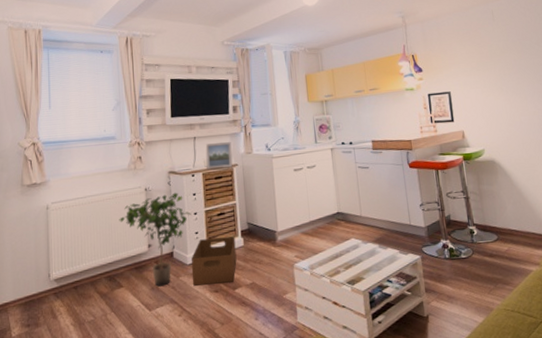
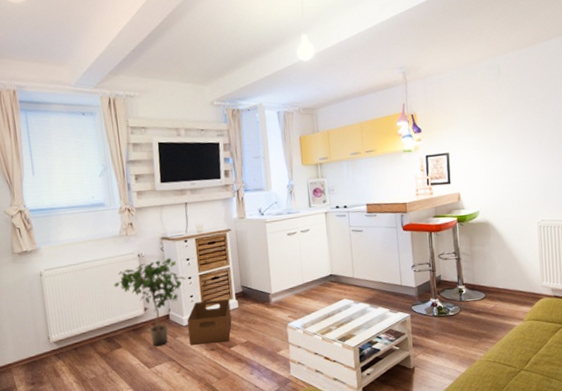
picture frame: present [205,142,233,170] -> none [197,207,226,235]

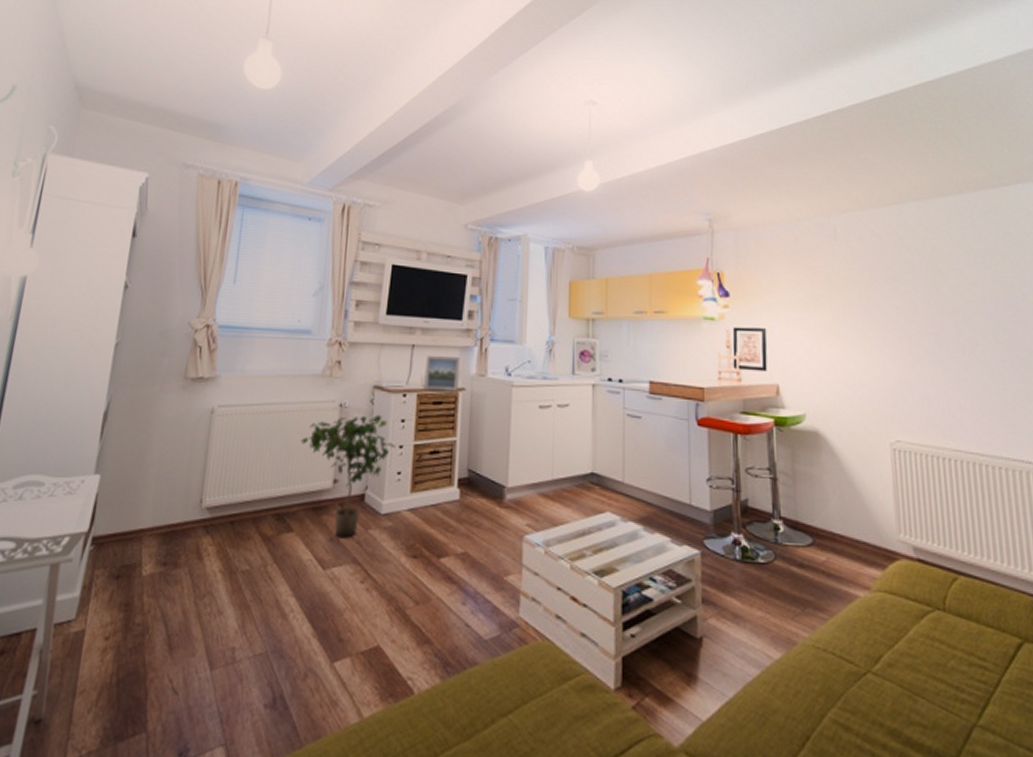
storage basket: present [186,299,232,345] -> none [384,483,449,547]
picture frame: none [197,207,226,235] -> present [424,354,460,392]

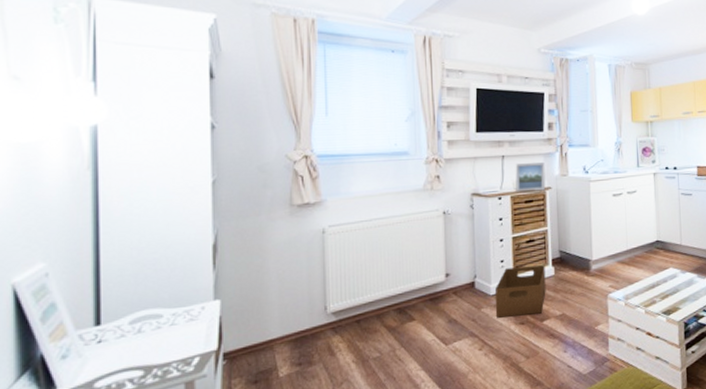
potted plant: present [300,415,395,539] -> none [411,217,497,319]
storage basket: none [384,483,449,547] -> present [494,265,546,318]

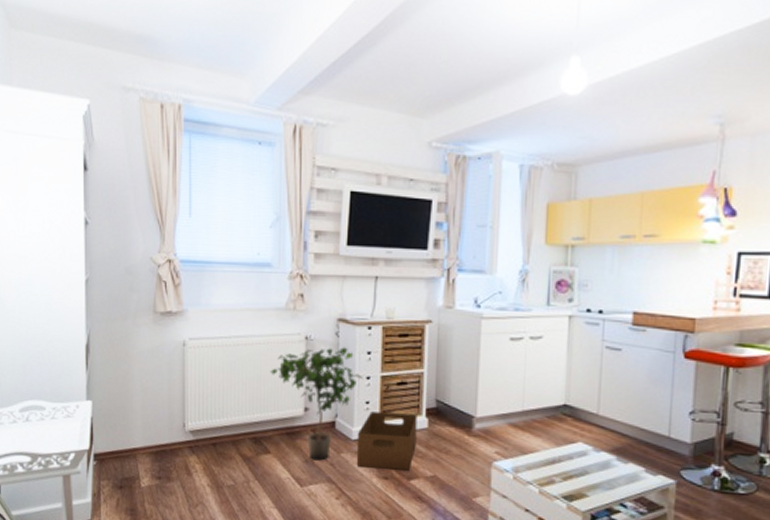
potted plant: none [411,217,497,319] -> present [270,347,363,461]
picture frame: present [515,162,546,192] -> none [389,286,426,324]

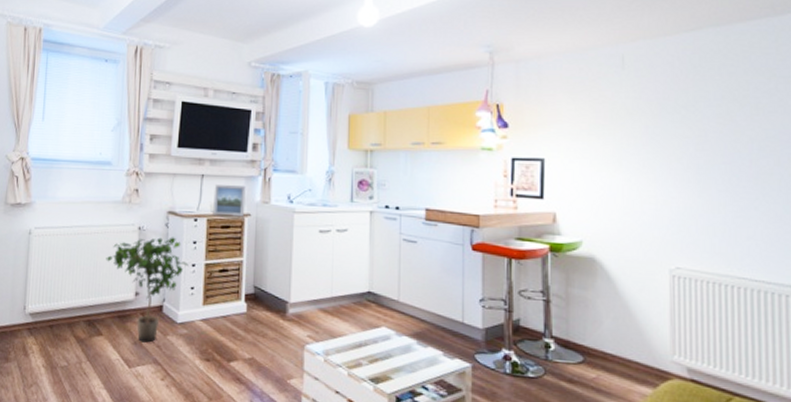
storage basket: present [356,411,417,471] -> none [181,296,237,353]
picture frame: none [389,286,426,324] -> present [213,183,246,217]

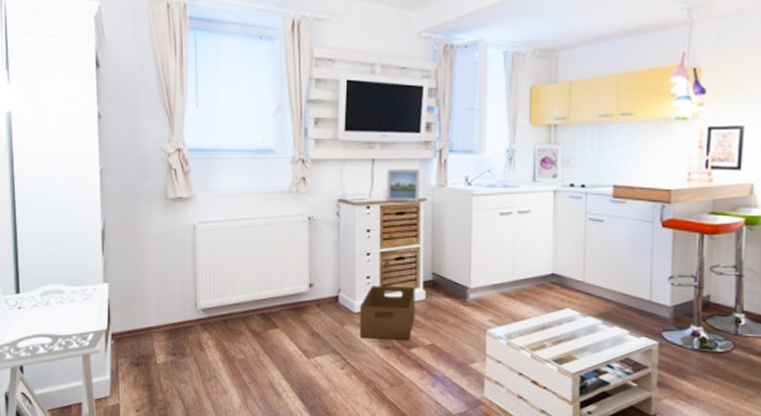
potted plant: present [106,237,189,343] -> none [276,226,363,333]
storage basket: none [181,296,237,353] -> present [359,286,415,340]

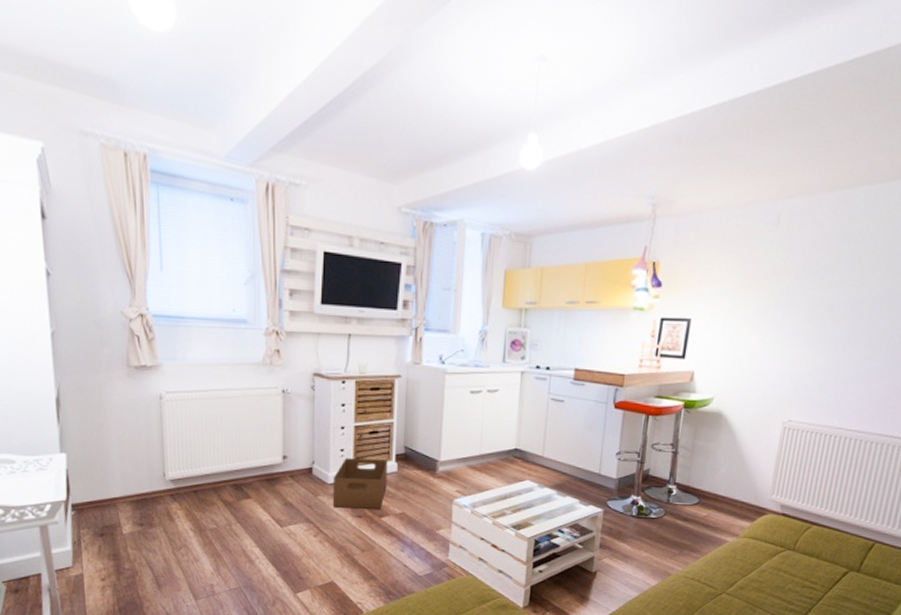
picture frame: present [386,168,420,202] -> none [361,344,396,379]

